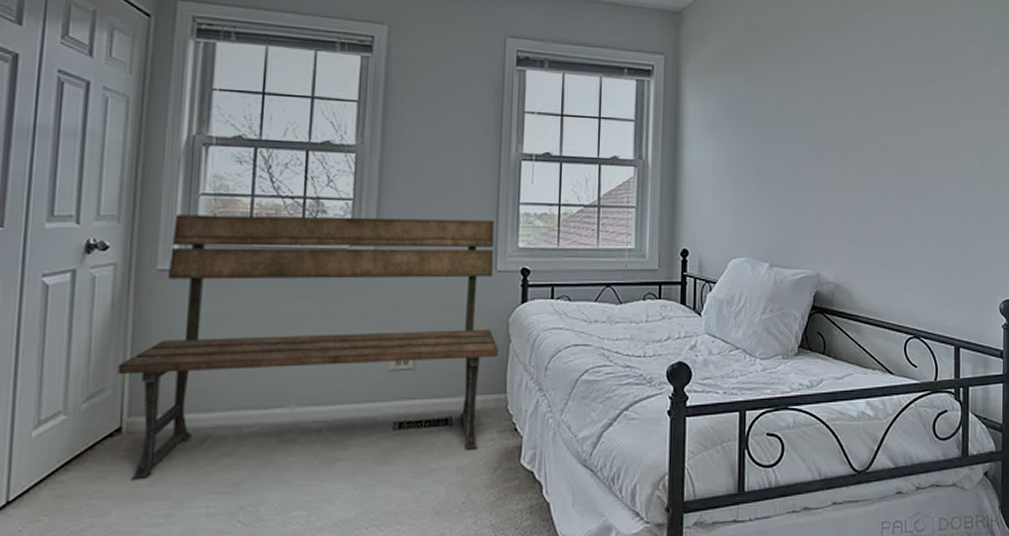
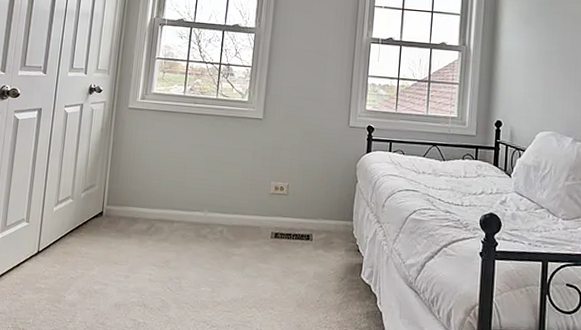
bench: present [117,214,499,481] -> none [102,71,349,263]

